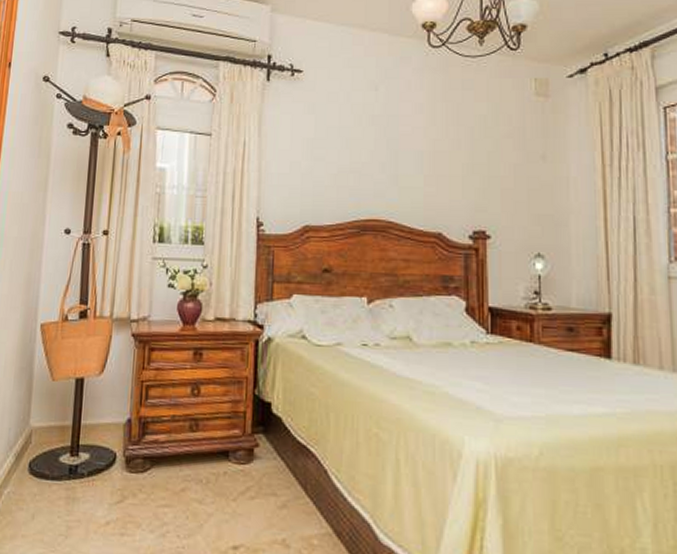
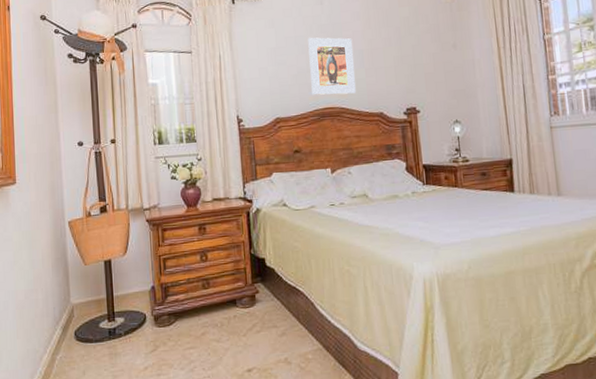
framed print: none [353,129,411,205] -> present [308,37,356,95]

